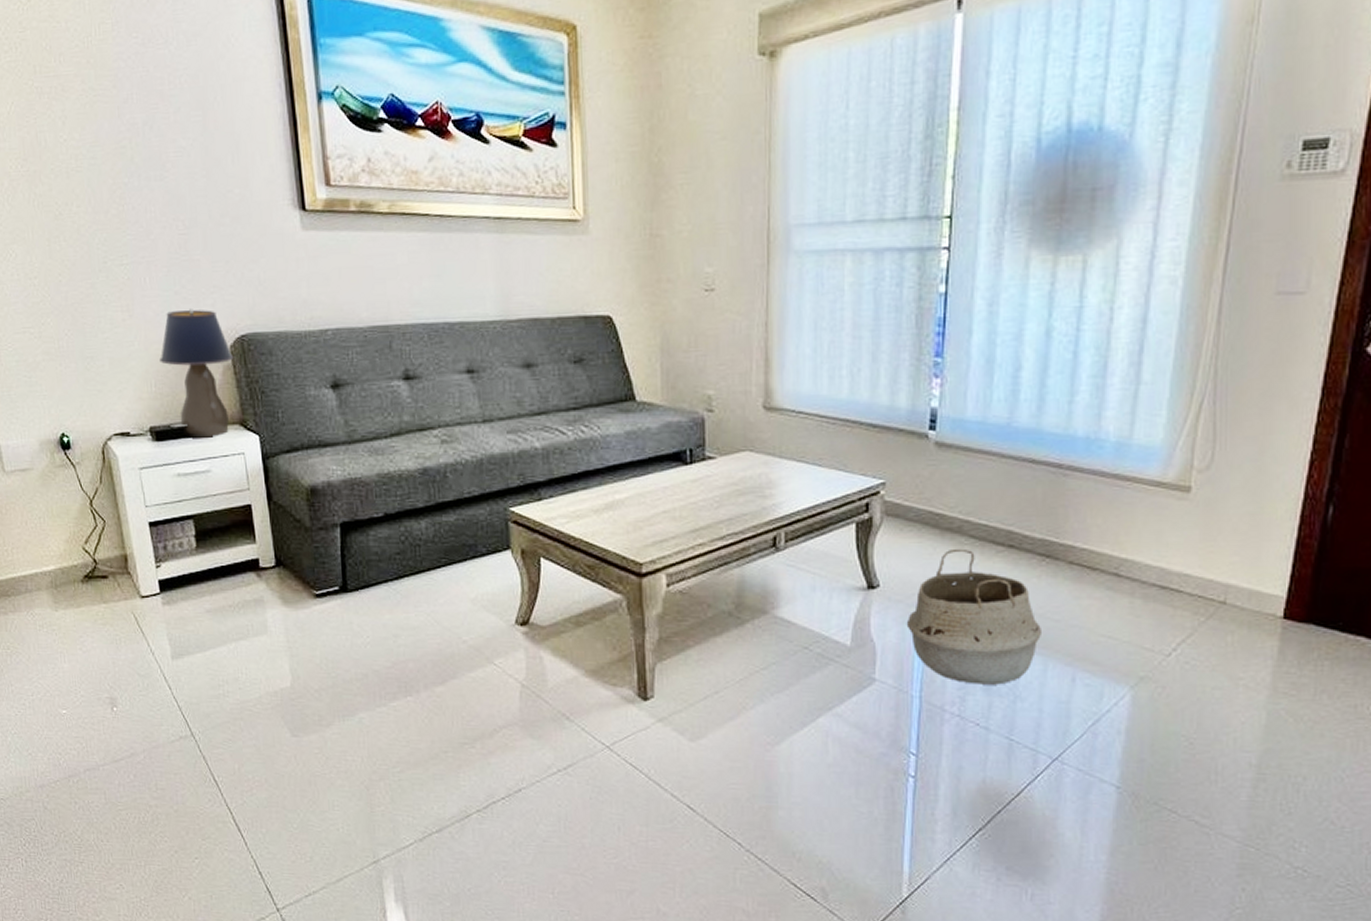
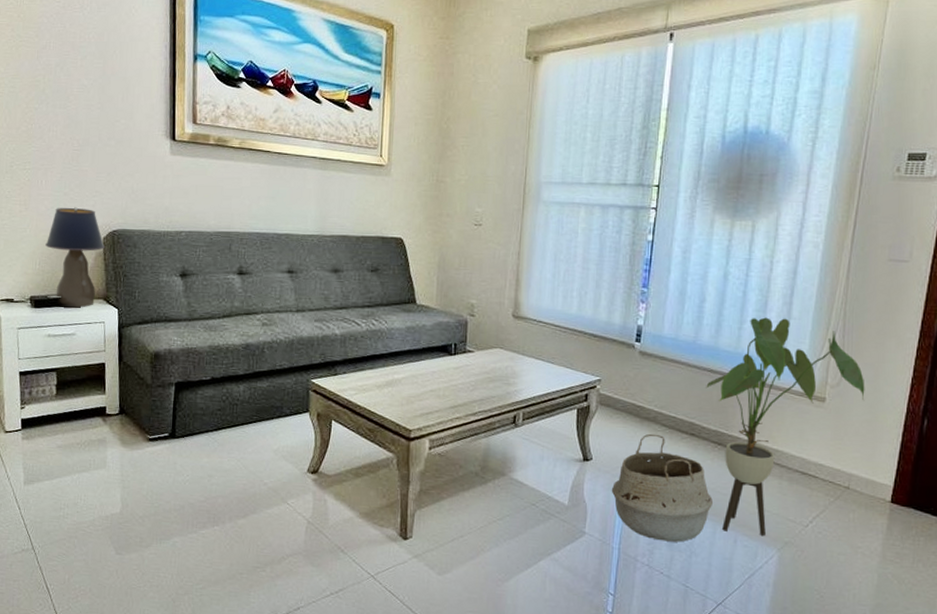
house plant: none [1027,384,1246,670] -> present [706,317,865,535]

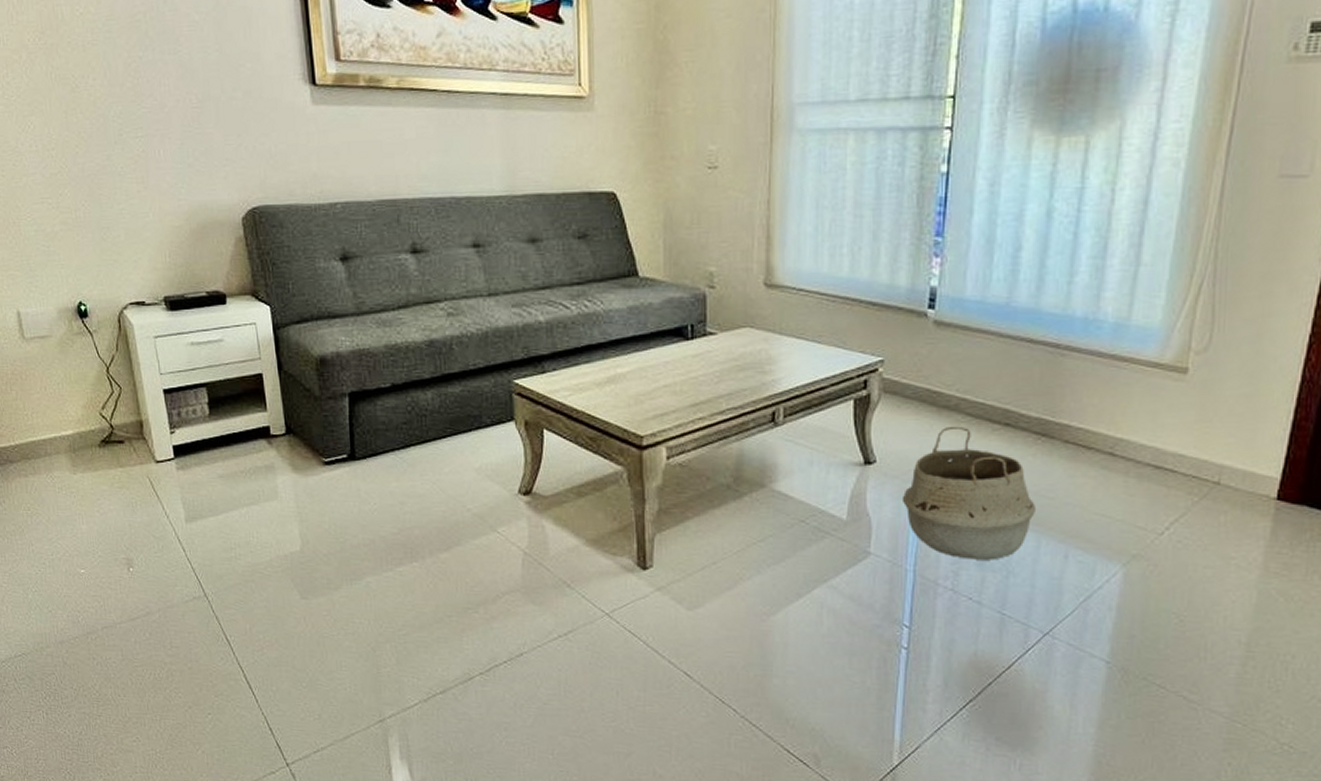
table lamp: present [45,207,106,308] -> none [173,181,246,308]
house plant: present [706,317,865,535] -> none [1024,265,1244,548]

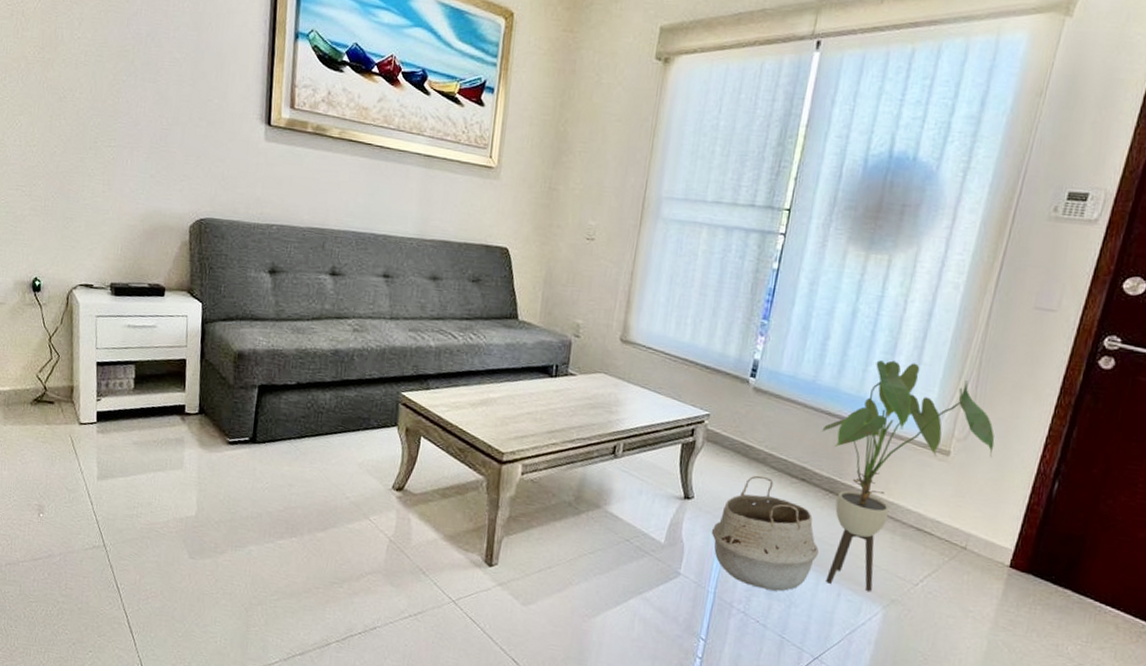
house plant: none [1024,265,1244,548] -> present [822,360,995,591]

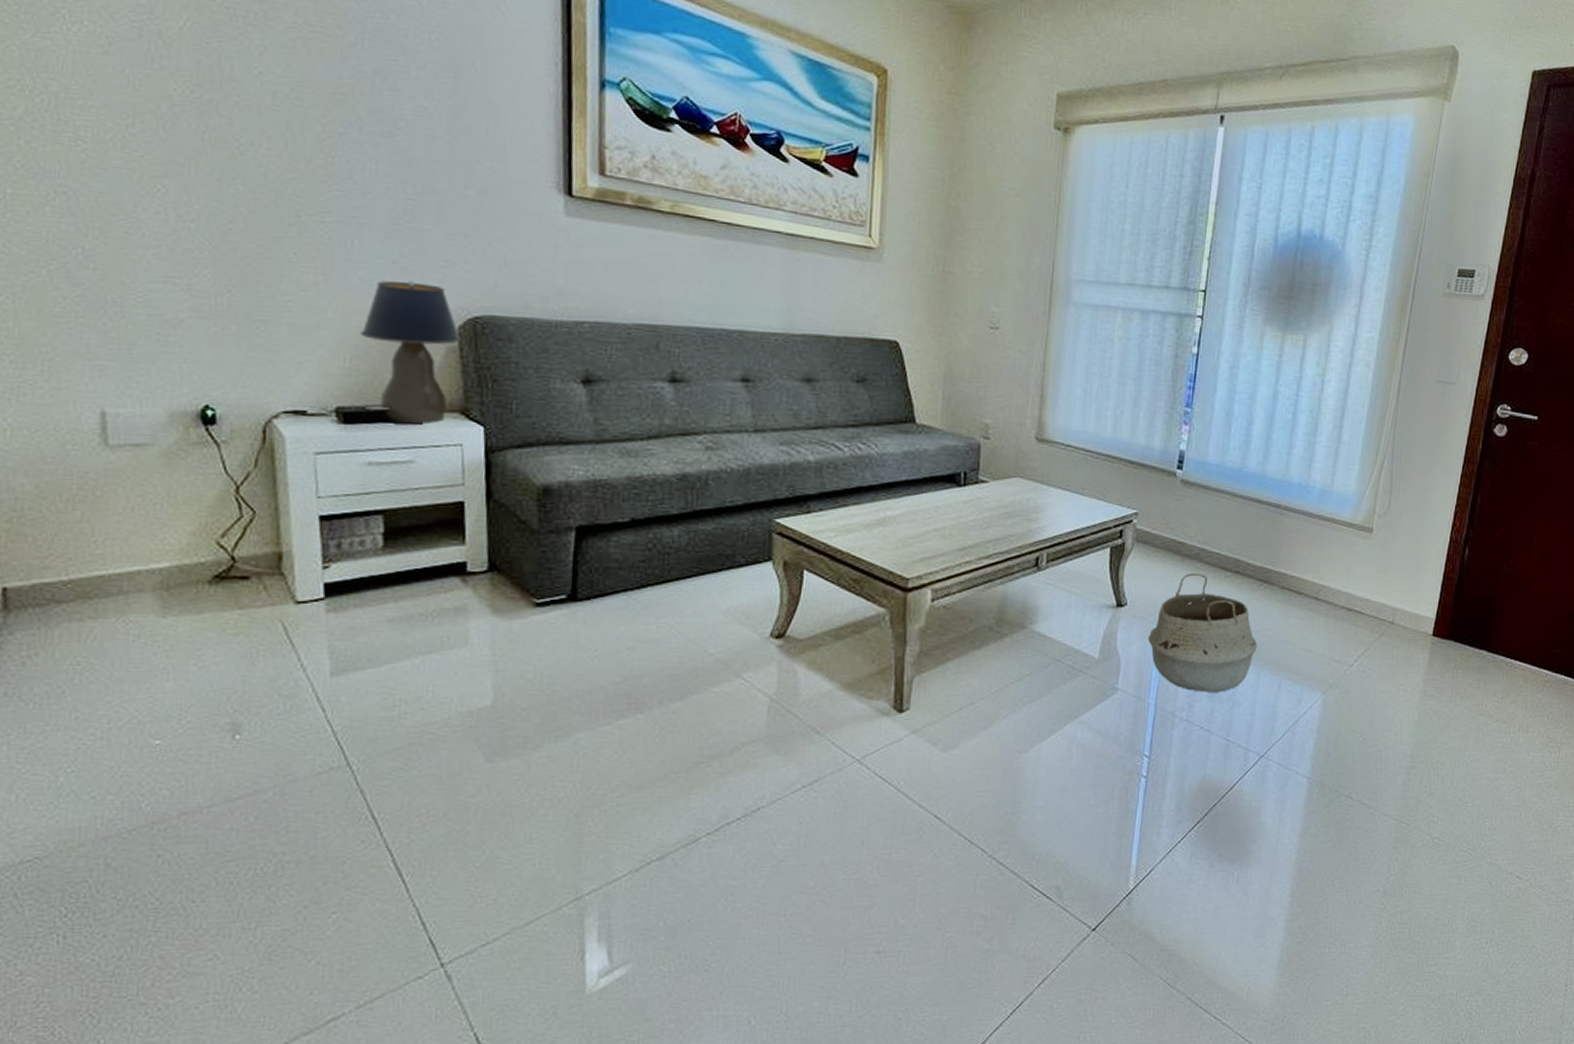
table lamp: none [128,190,192,300] -> present [361,281,462,425]
house plant: present [822,360,995,591] -> none [1252,441,1412,678]

